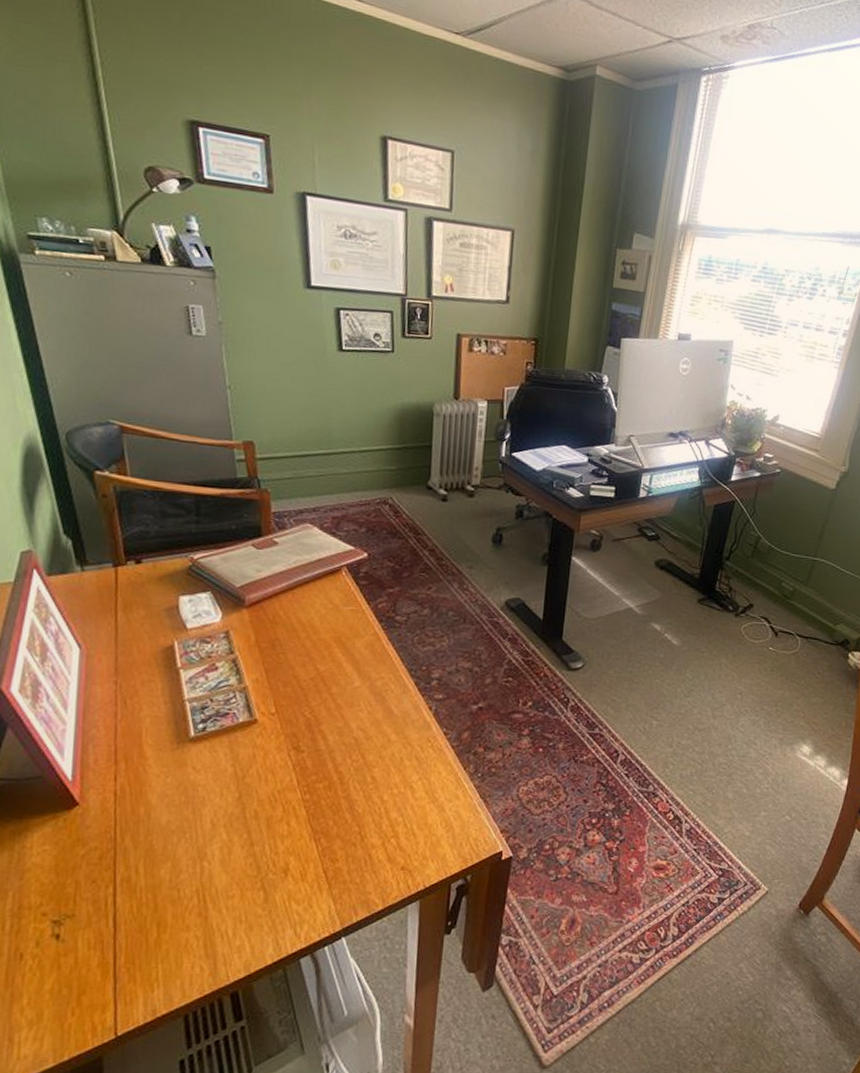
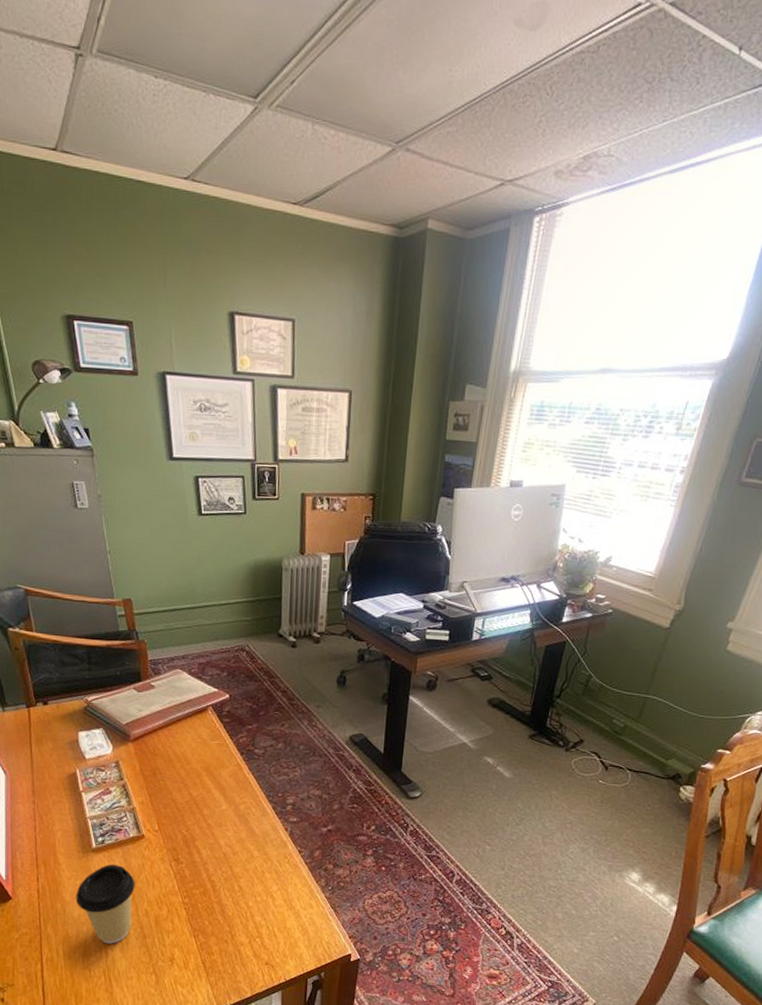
coffee cup: none [164,757,243,855] -> present [75,864,135,944]

